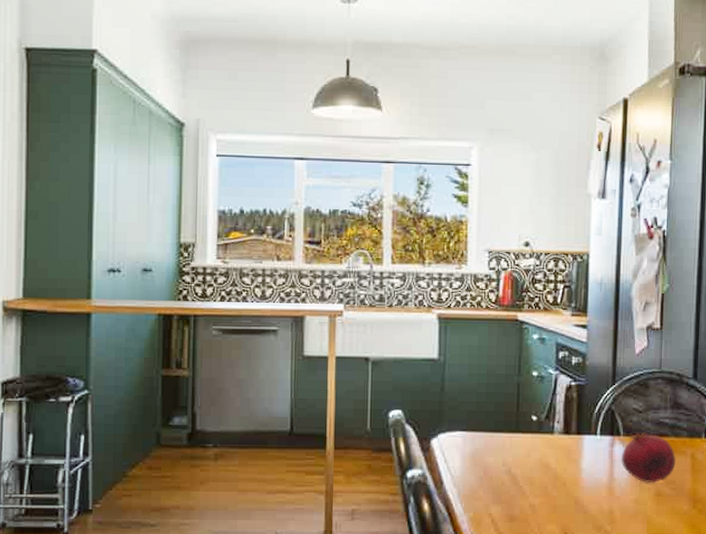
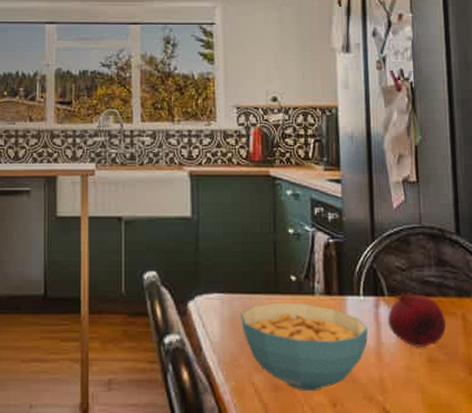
cereal bowl: none [482,440,602,522] -> present [241,302,368,392]

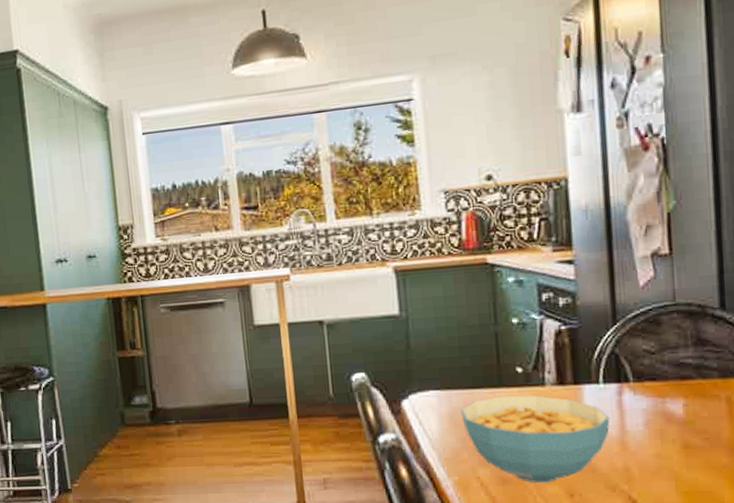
fruit: present [387,292,446,348] -> none [633,376,706,435]

